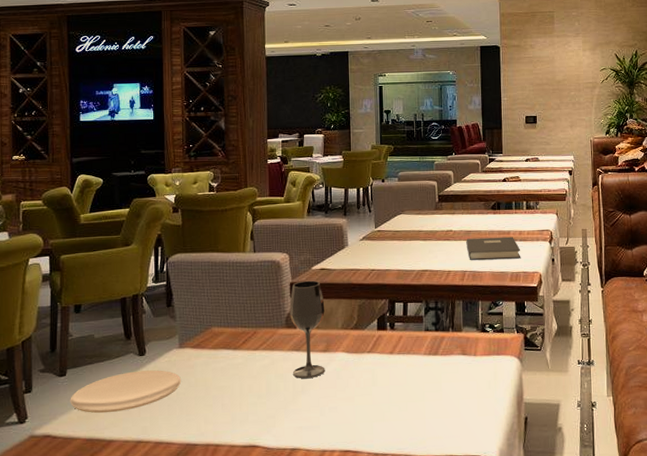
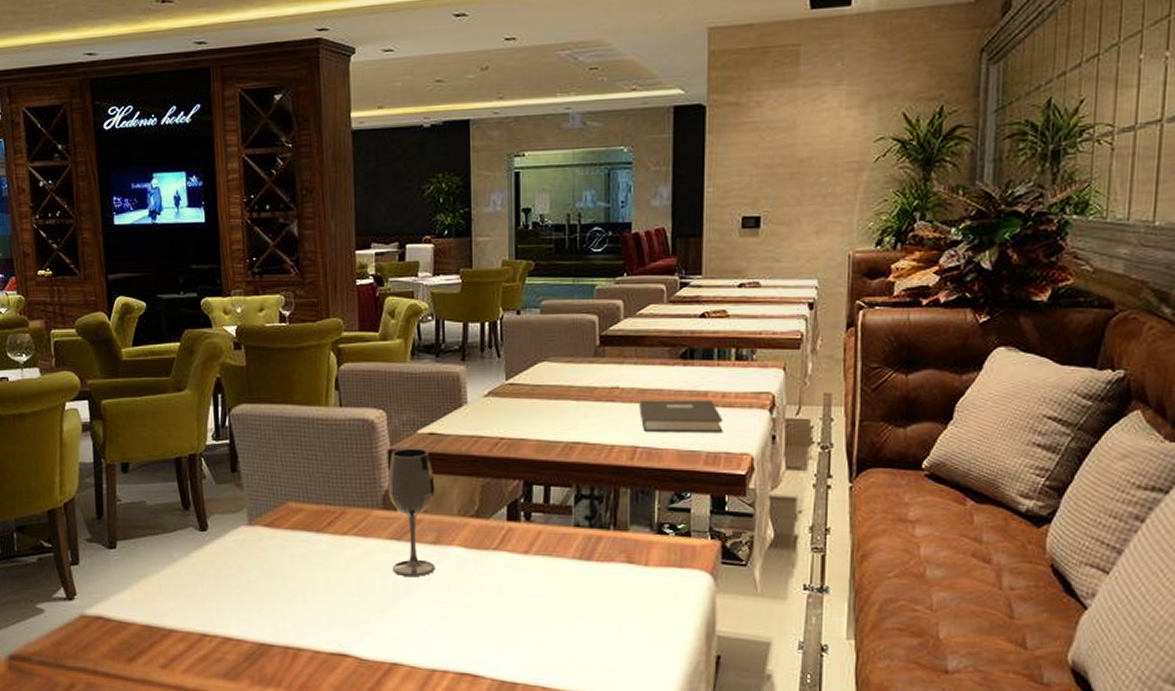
plate: present [70,370,182,413] -> none [122,549,253,597]

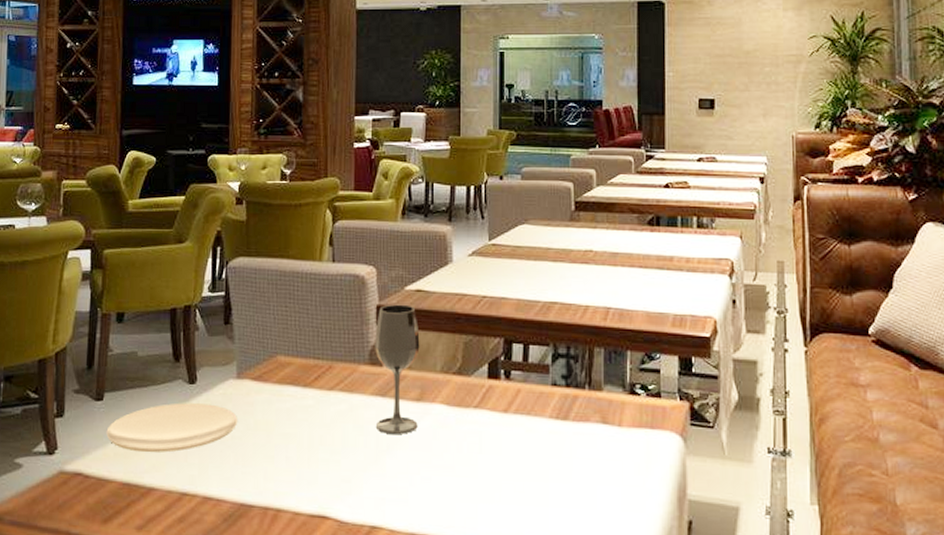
plate: none [122,549,253,597] -> present [106,403,238,453]
book: present [639,400,724,432] -> none [611,263,688,295]

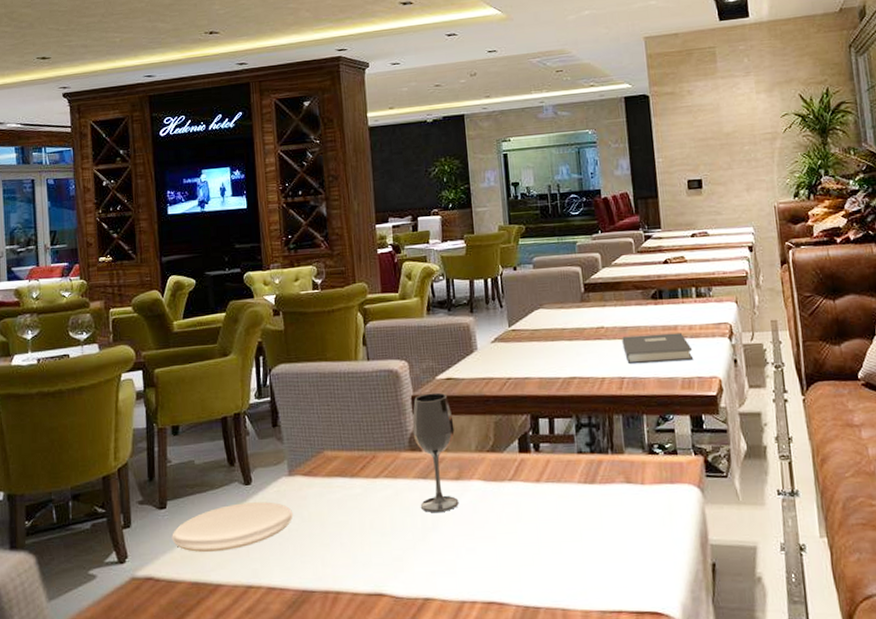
book: none [611,263,688,295] -> present [622,332,694,363]

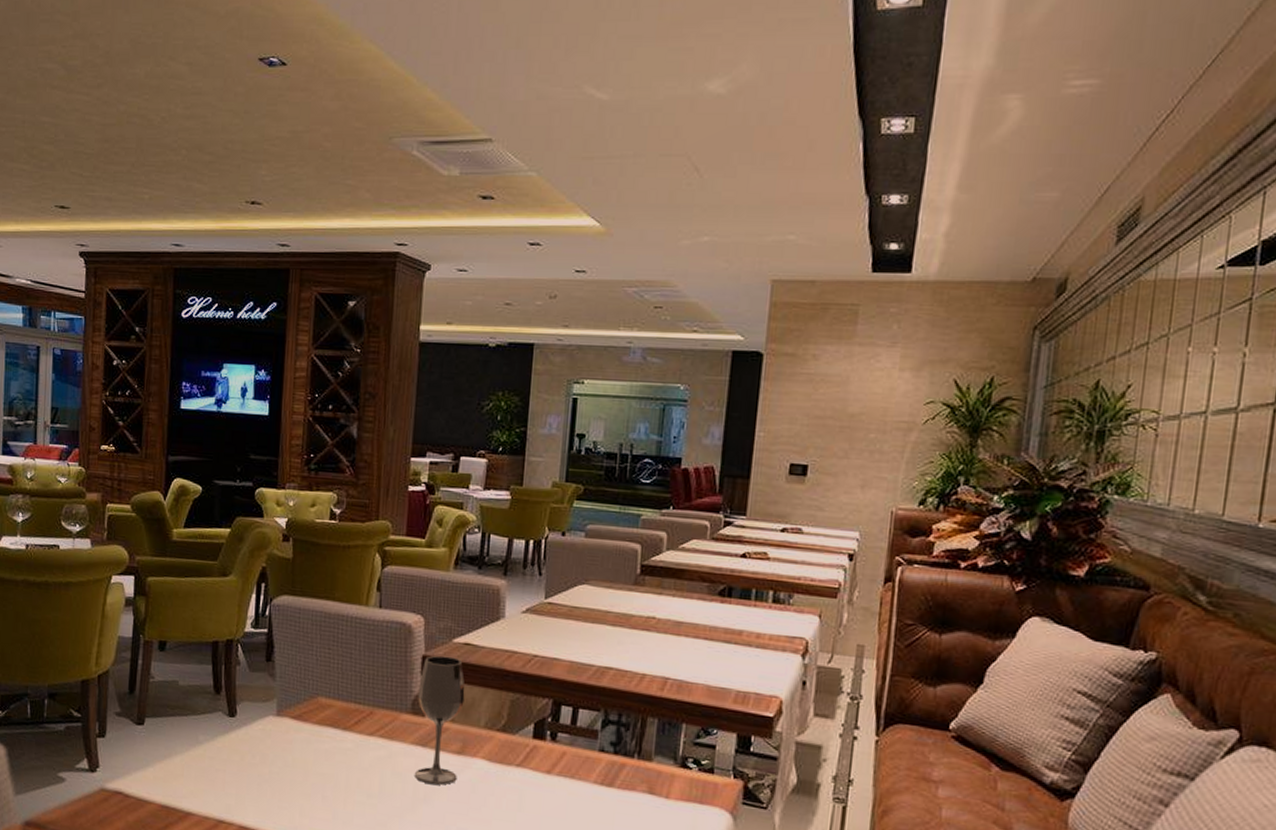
plate: present [172,502,294,553] -> none [146,734,277,781]
book: present [622,332,694,363] -> none [673,632,756,672]

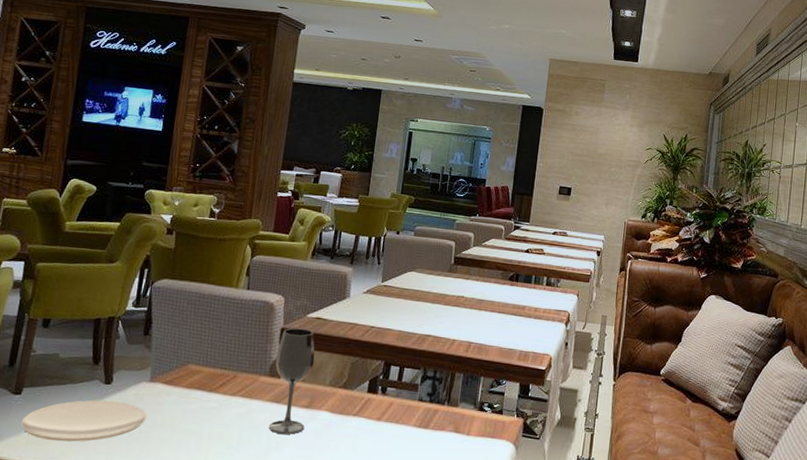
plate: none [146,734,277,781] -> present [20,400,147,442]

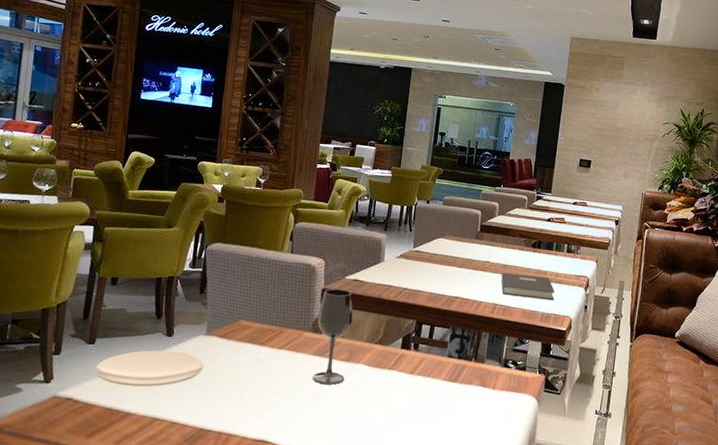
book: none [476,308,534,337] -> present [501,272,555,300]

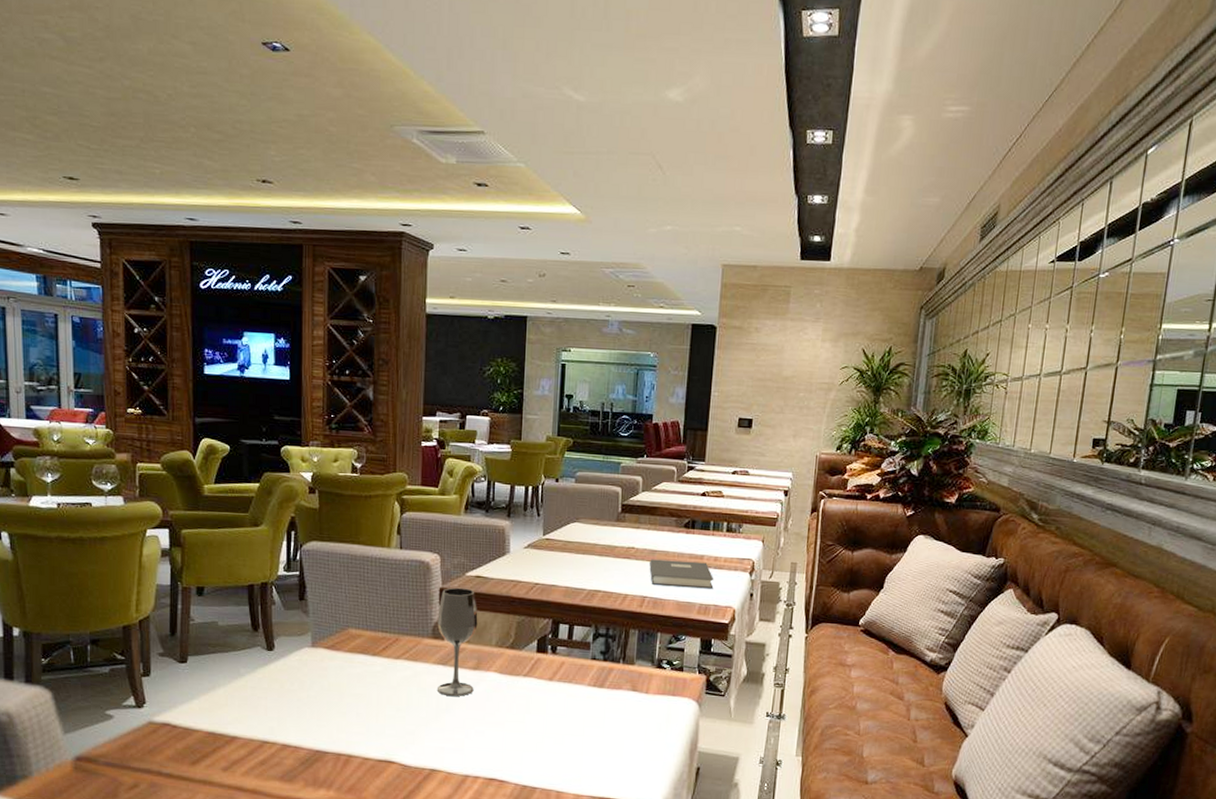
plate: present [95,350,205,387] -> none [191,666,313,708]

